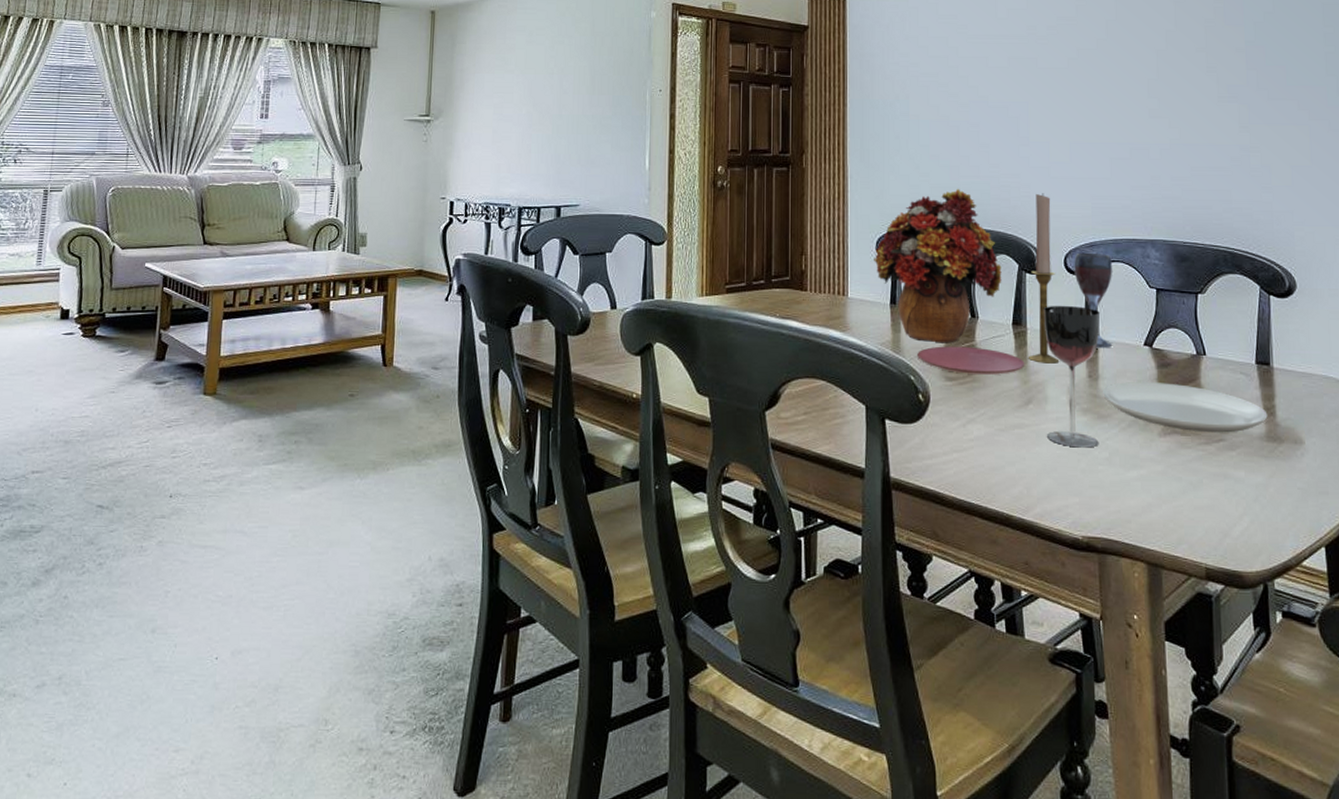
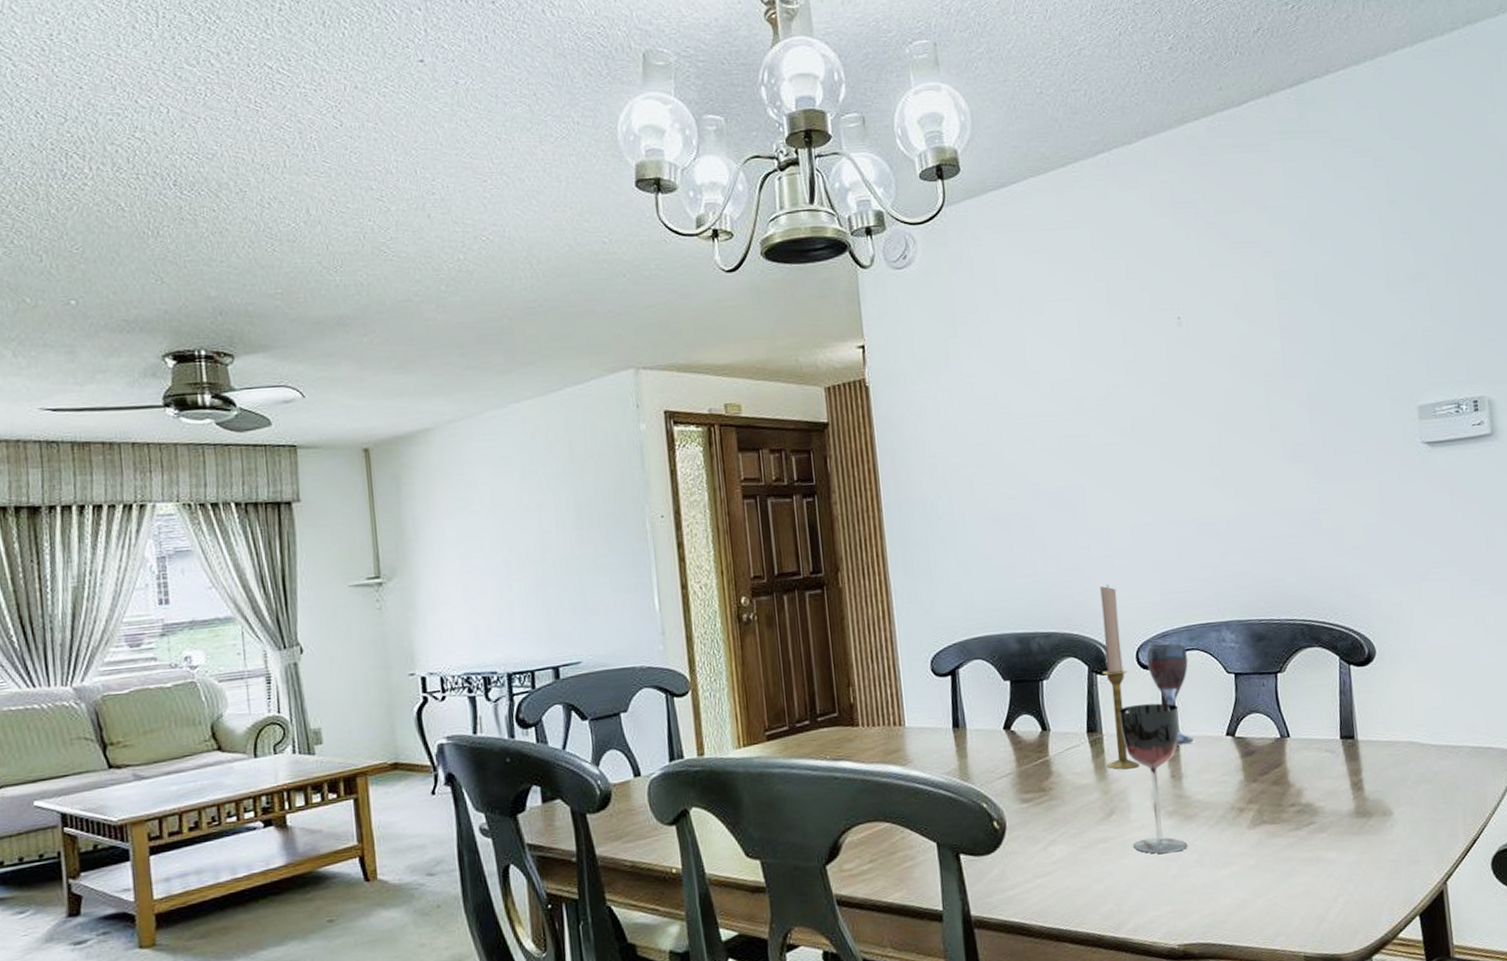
flower arrangement: present [874,188,1002,343] -> none [930,590,1072,764]
plate: present [917,346,1025,376] -> none [988,762,1104,793]
plate: present [1102,382,1268,433] -> none [1186,771,1356,819]

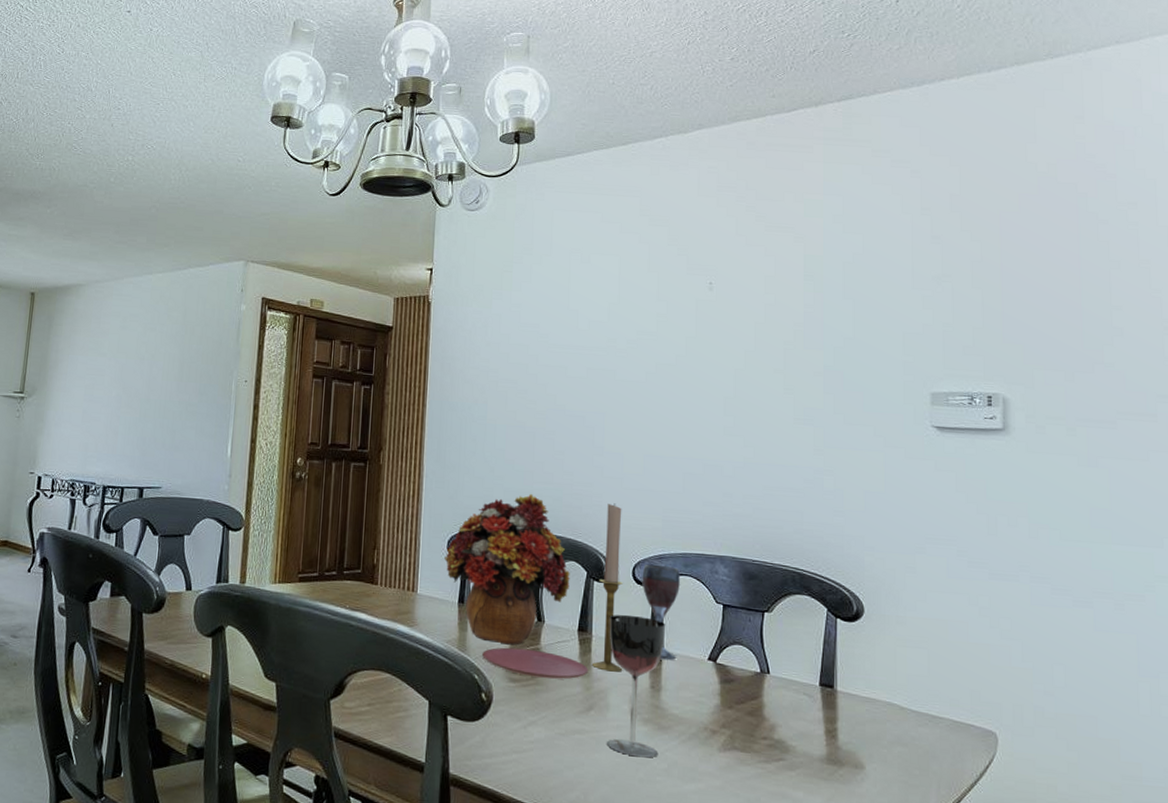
flower arrangement: none [930,590,1072,764] -> present [444,493,570,645]
plate: none [988,762,1104,793] -> present [482,647,589,680]

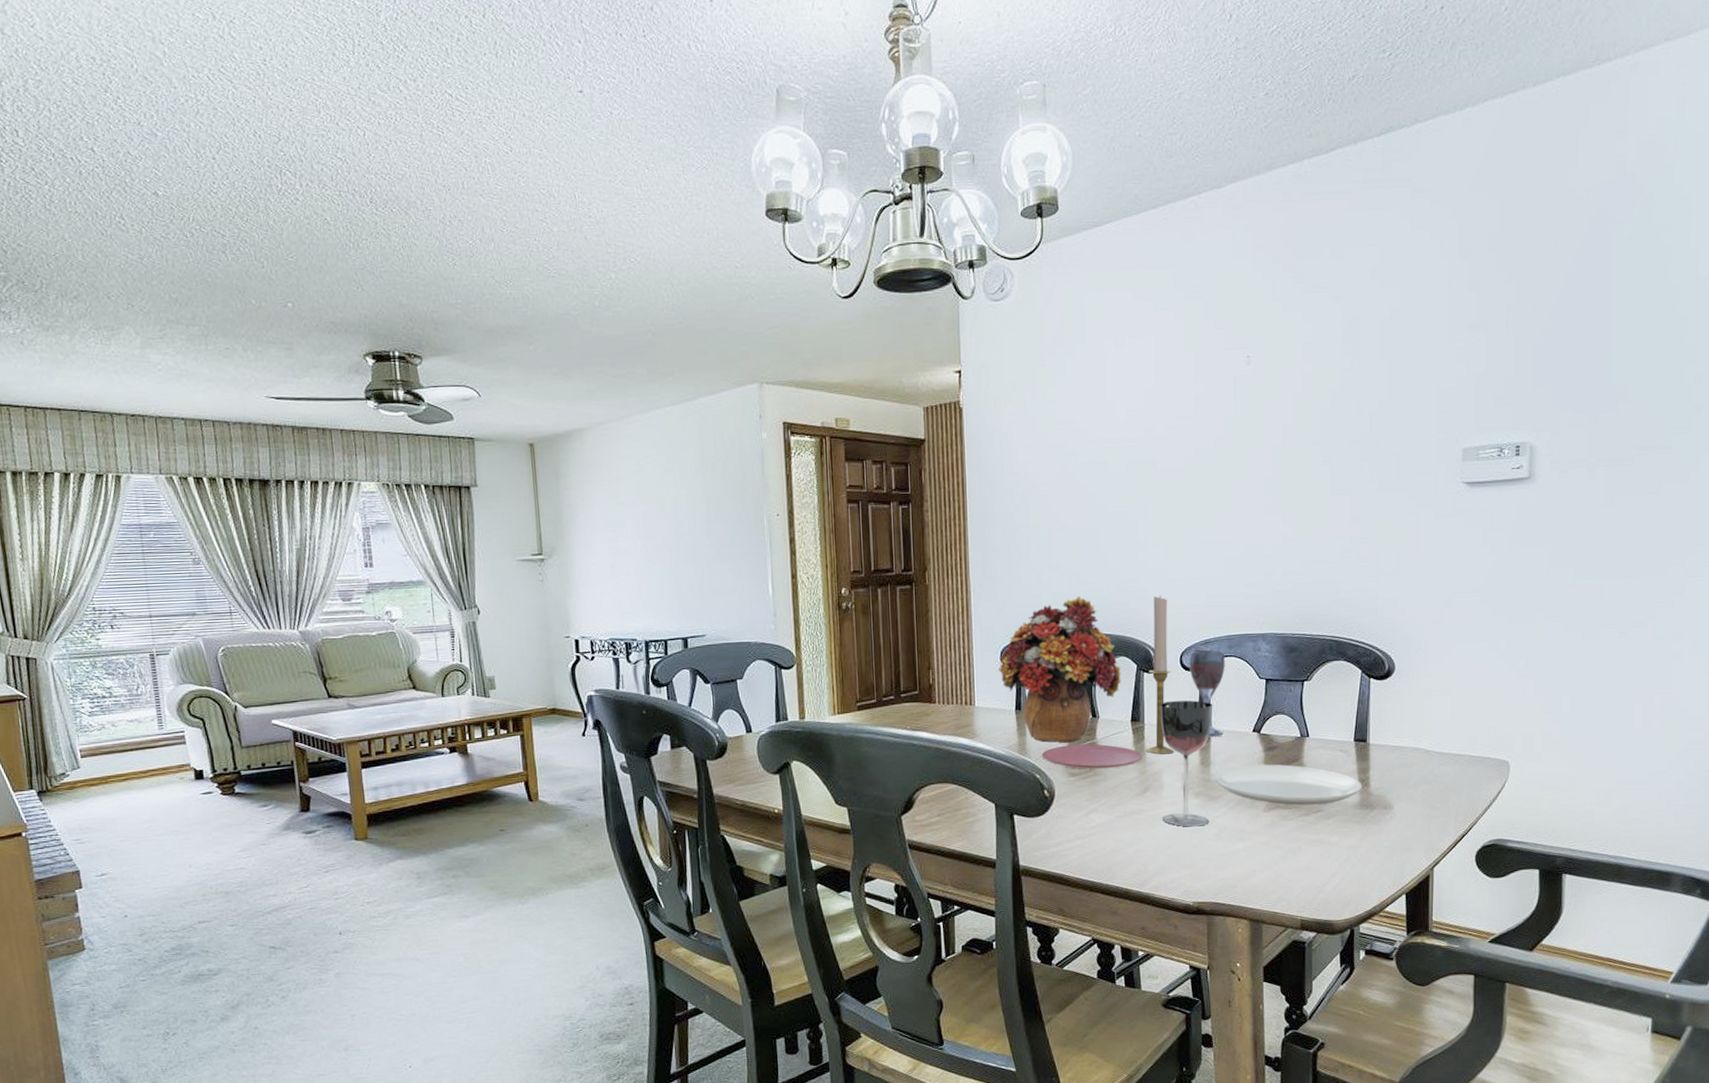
plate: none [663,695,829,753] -> present [1213,764,1362,805]

